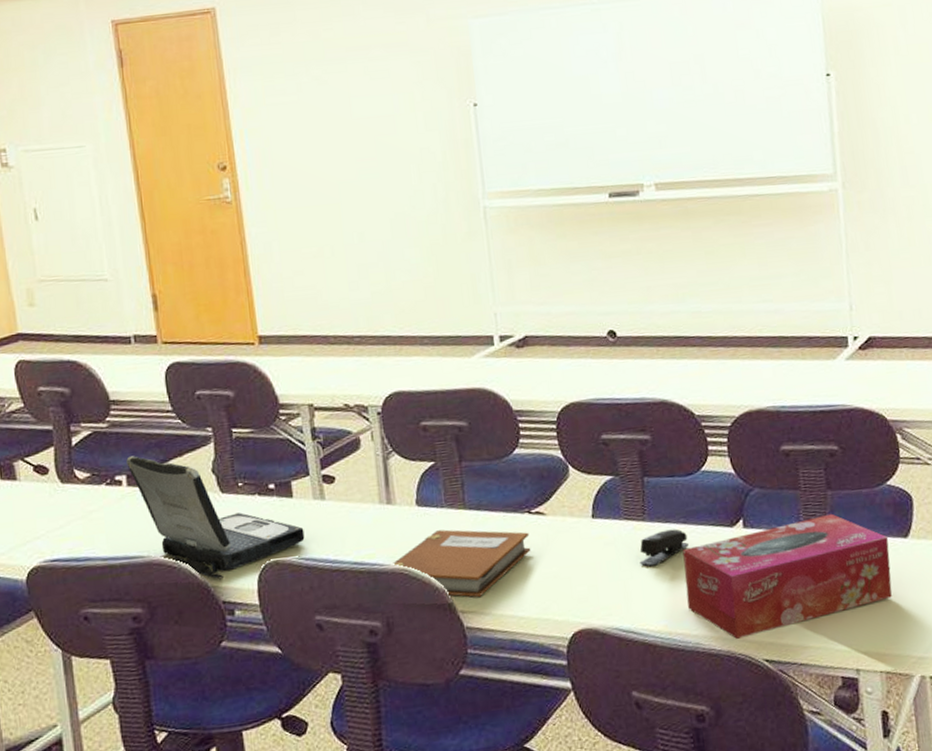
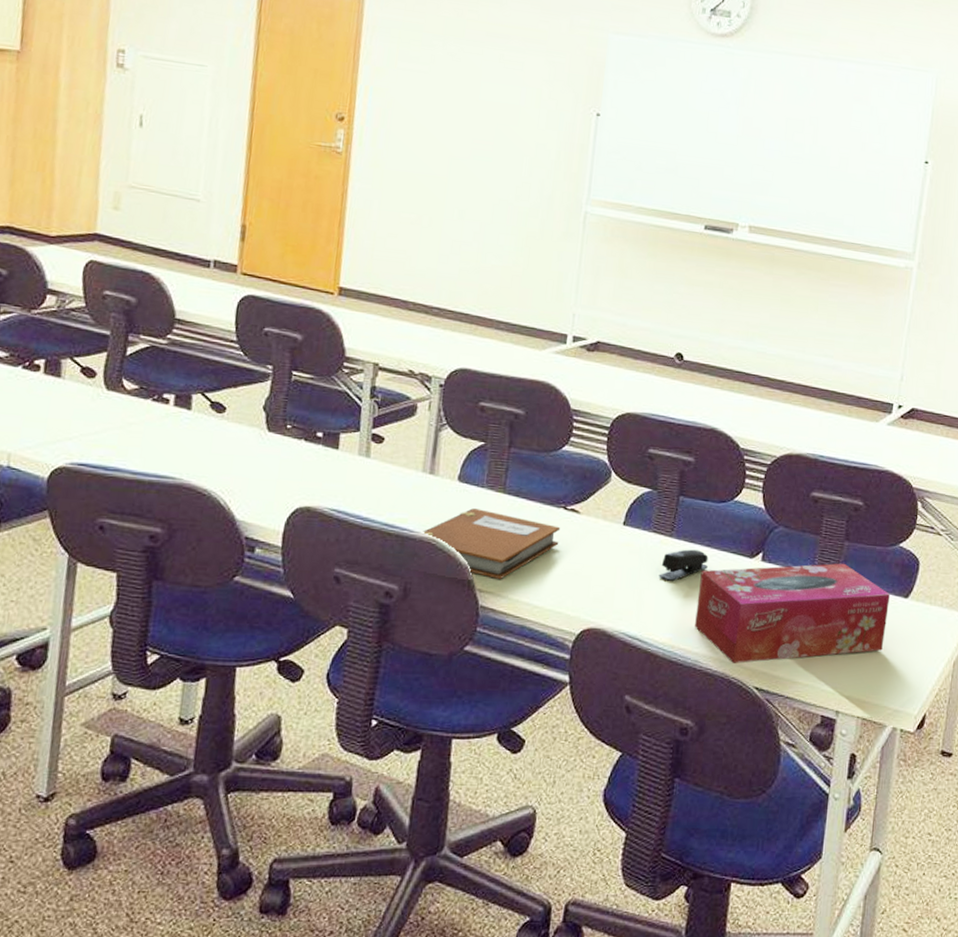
laptop: present [126,456,305,579] -> none [178,377,343,514]

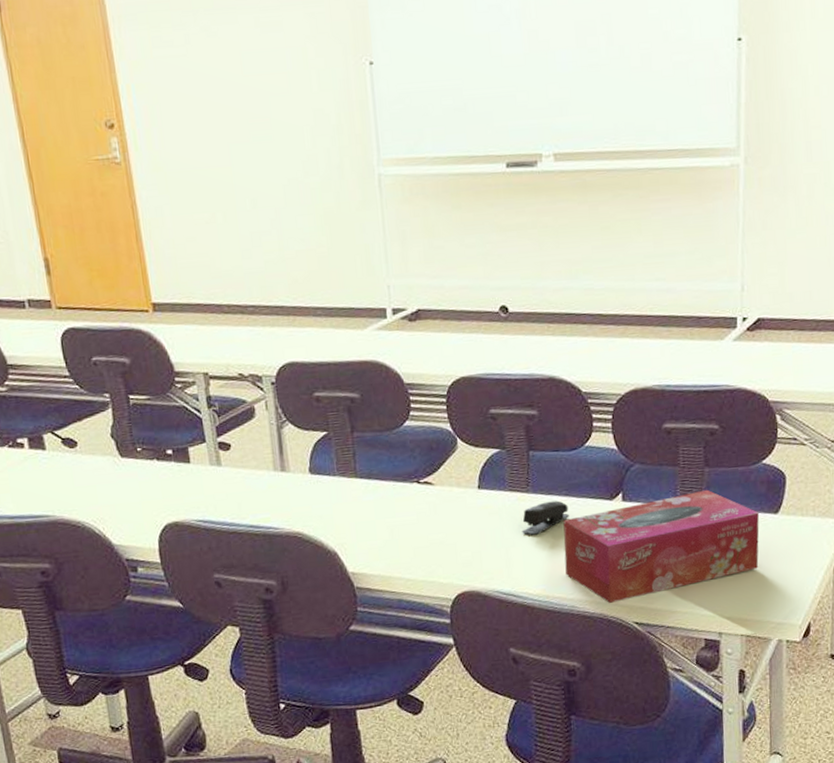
notebook: present [423,508,561,579] -> none [287,496,419,560]

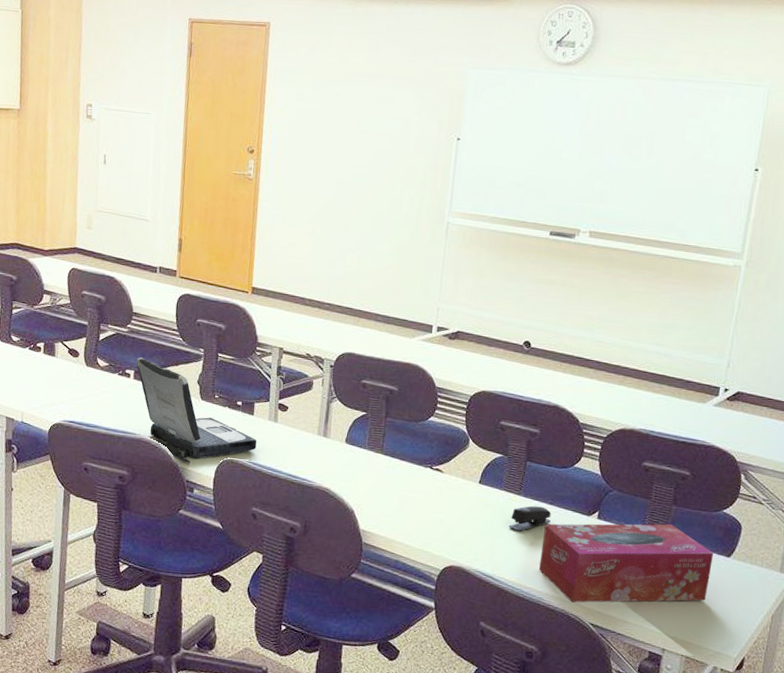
laptop: none [27,419,203,538] -> present [136,357,257,463]

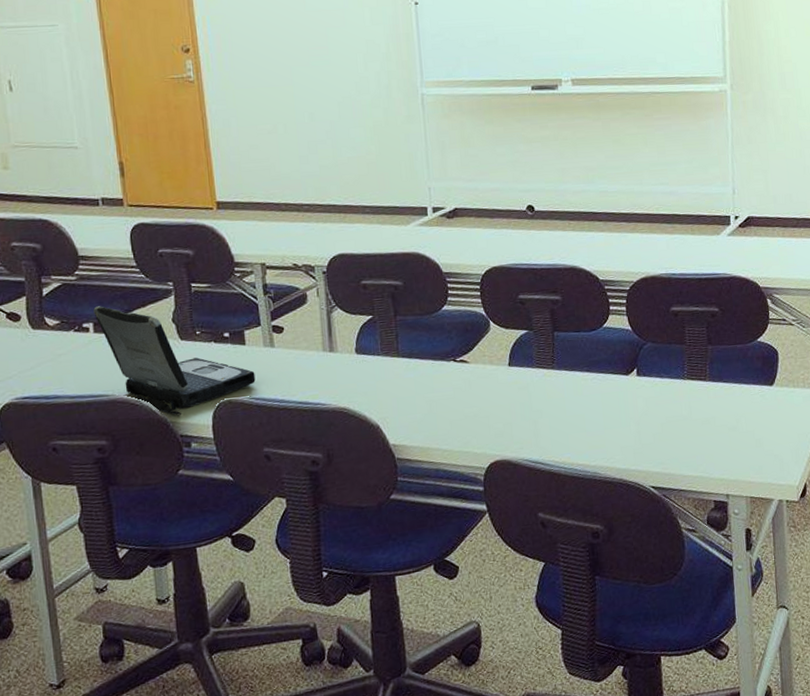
stapler: present [509,505,551,532] -> none [548,376,590,408]
tissue box: present [539,523,713,603] -> none [585,365,758,469]

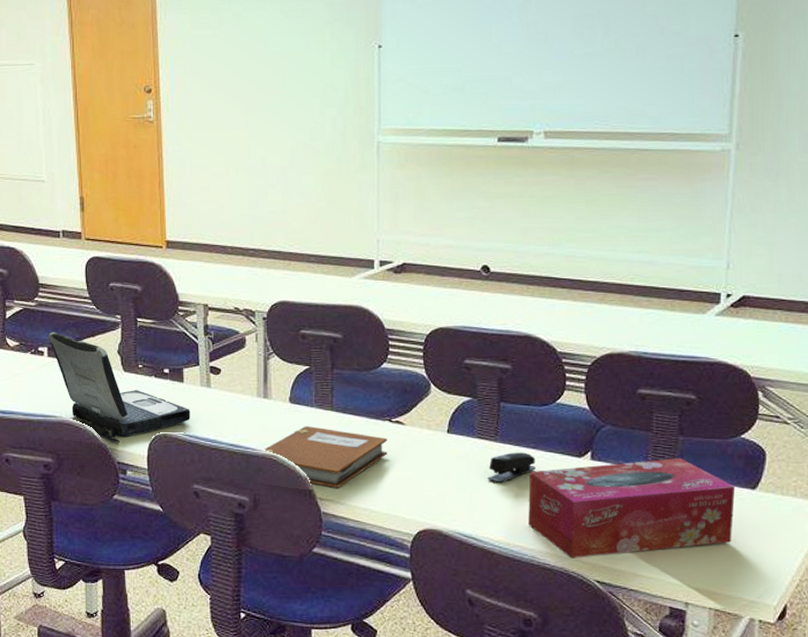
notebook: none [334,374,455,433] -> present [264,426,388,488]
stapler: none [548,376,590,408] -> present [487,452,536,483]
tissue box: none [585,365,758,469] -> present [528,457,735,558]

